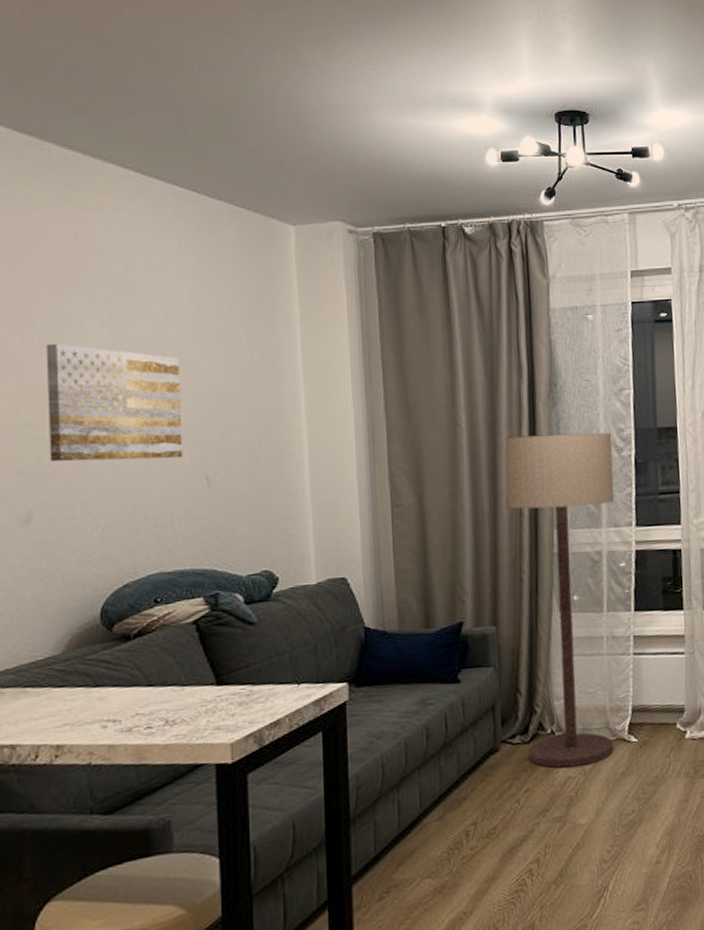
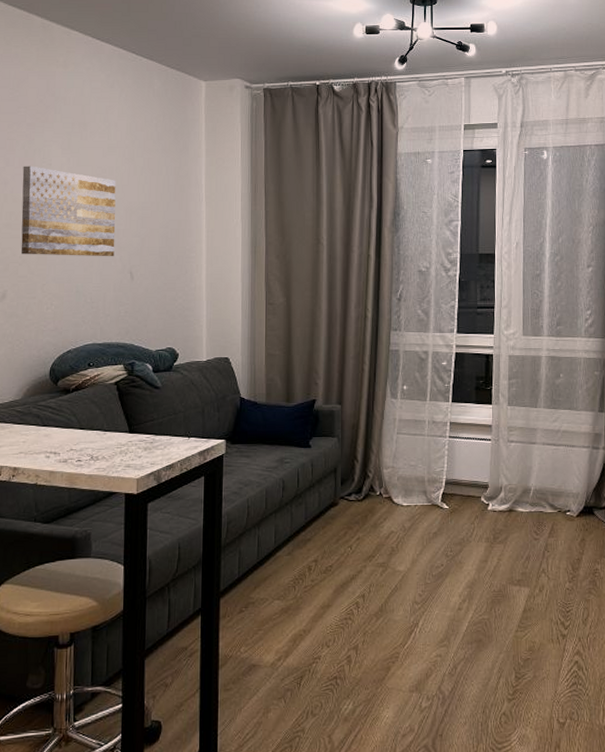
floor lamp: present [504,432,614,768] -> none [356,254,442,524]

